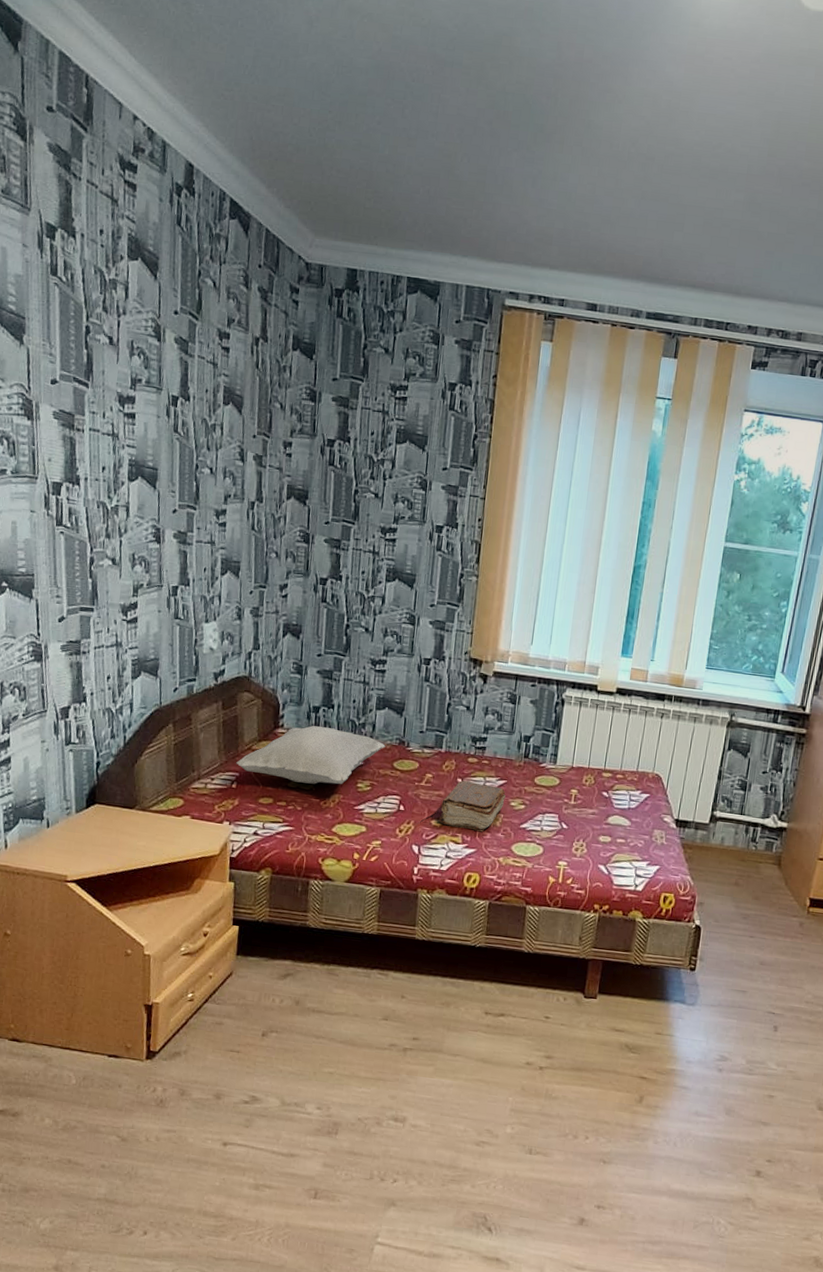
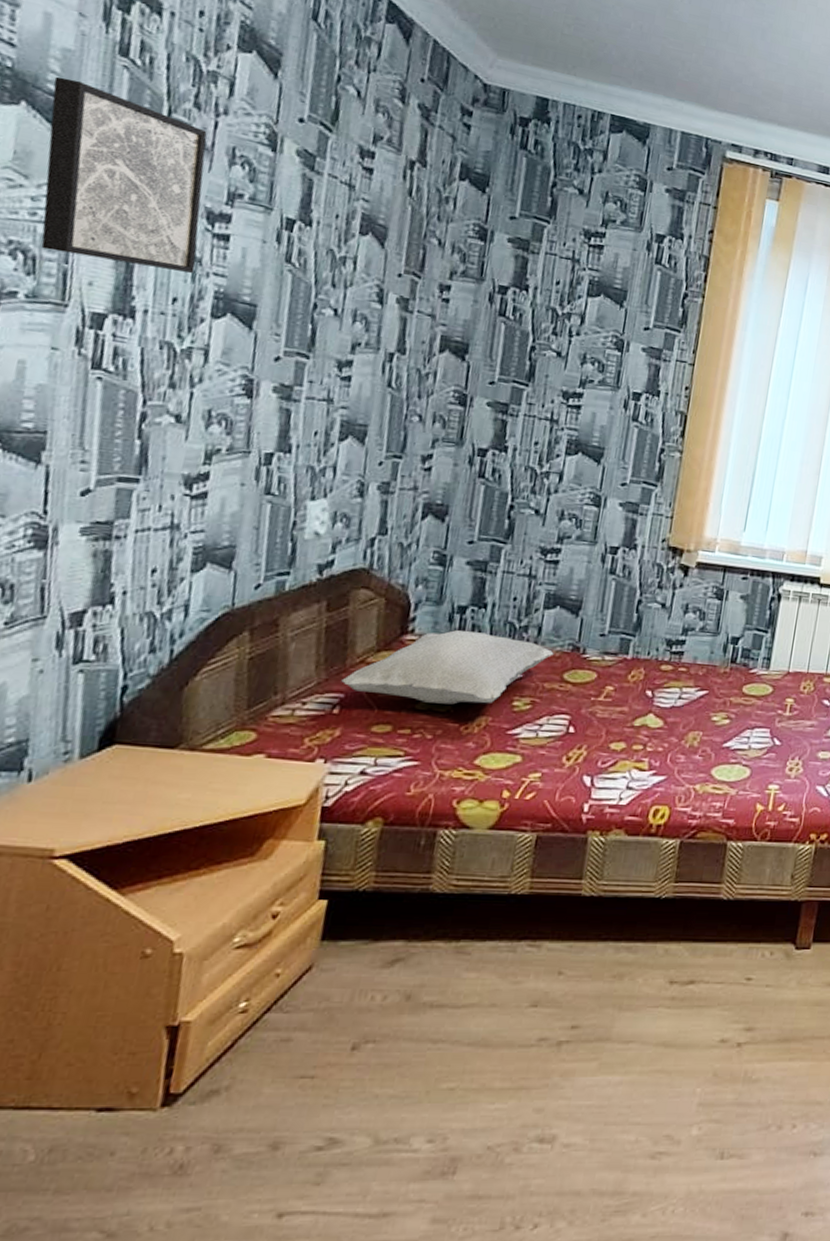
wall art: none [12,298,115,446] -> present [41,76,207,273]
book: present [438,780,506,832] -> none [619,692,707,755]

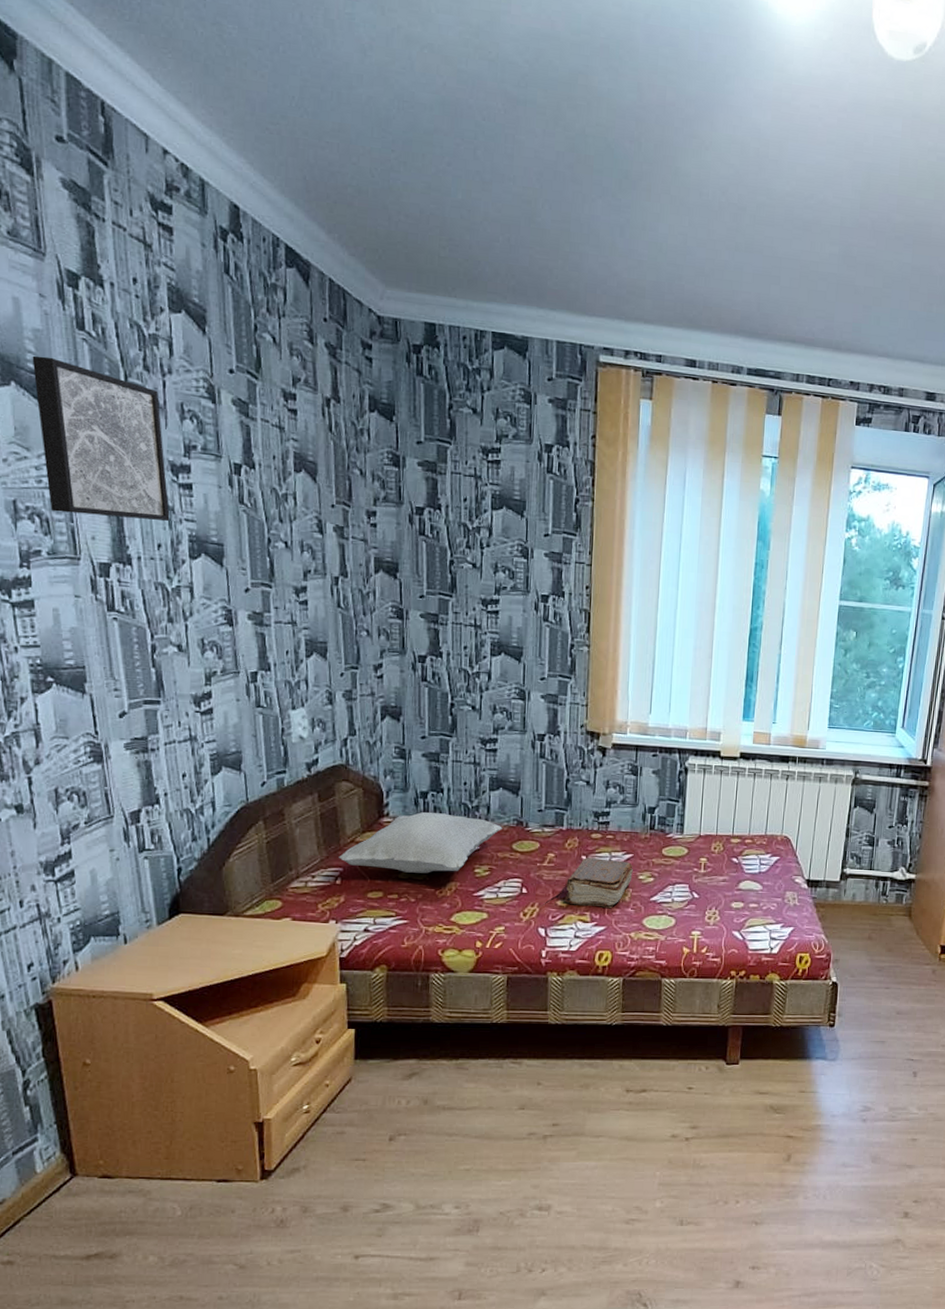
book: none [619,692,707,755] -> present [564,857,633,909]

